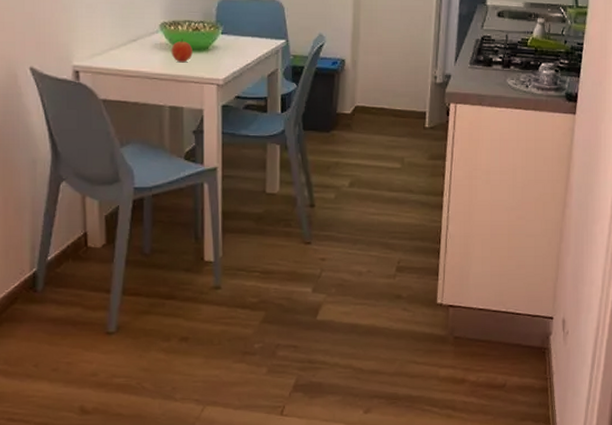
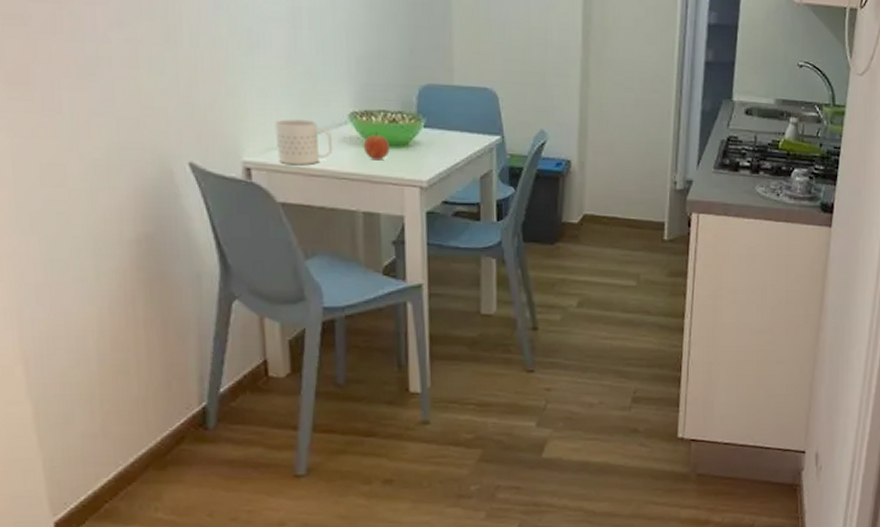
mug: none [99,29,145,68] -> present [274,119,332,166]

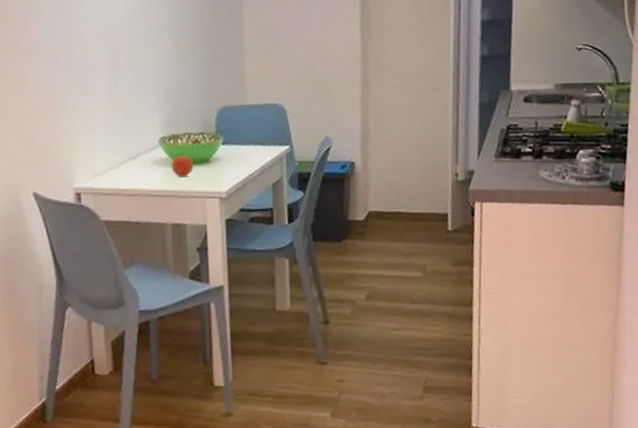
mug: present [274,119,332,166] -> none [99,147,146,188]

